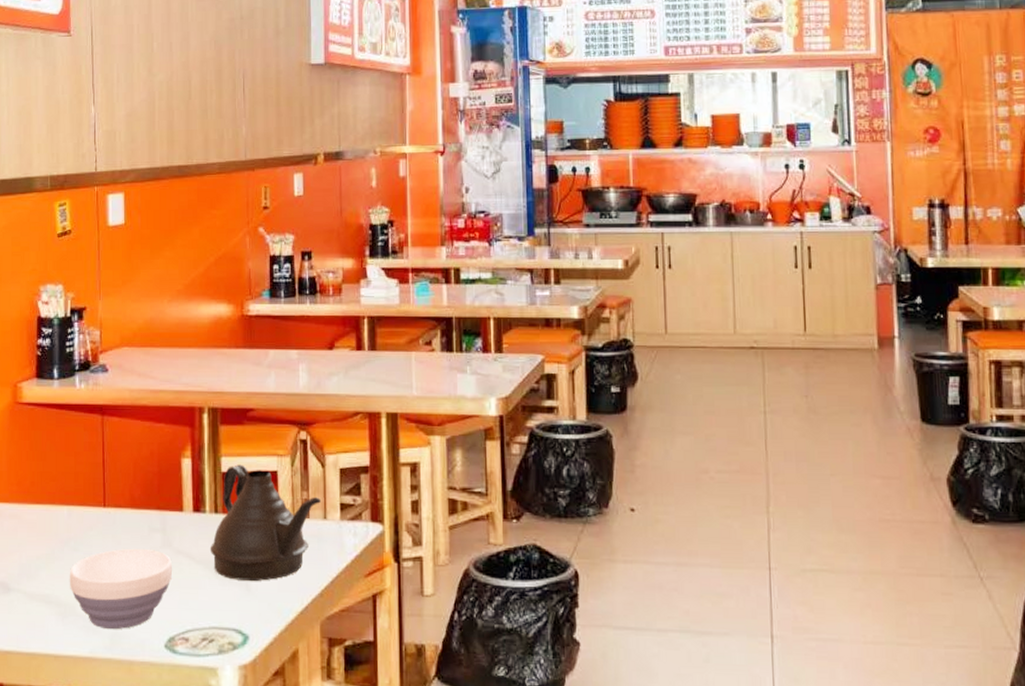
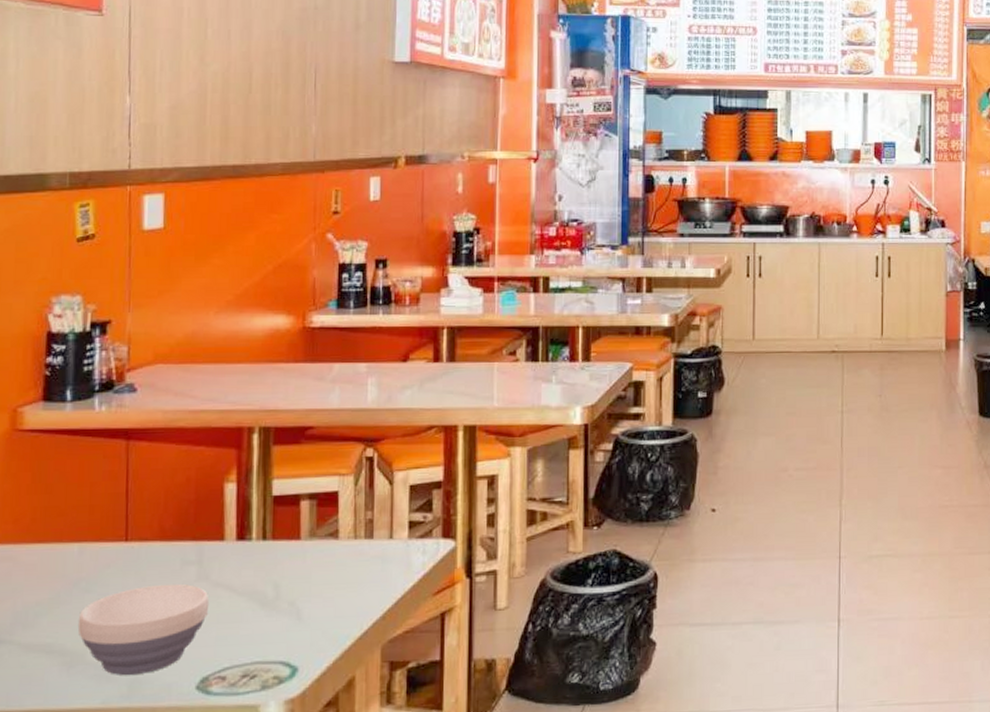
teapot: present [209,464,322,582] -> none [255,486,388,610]

